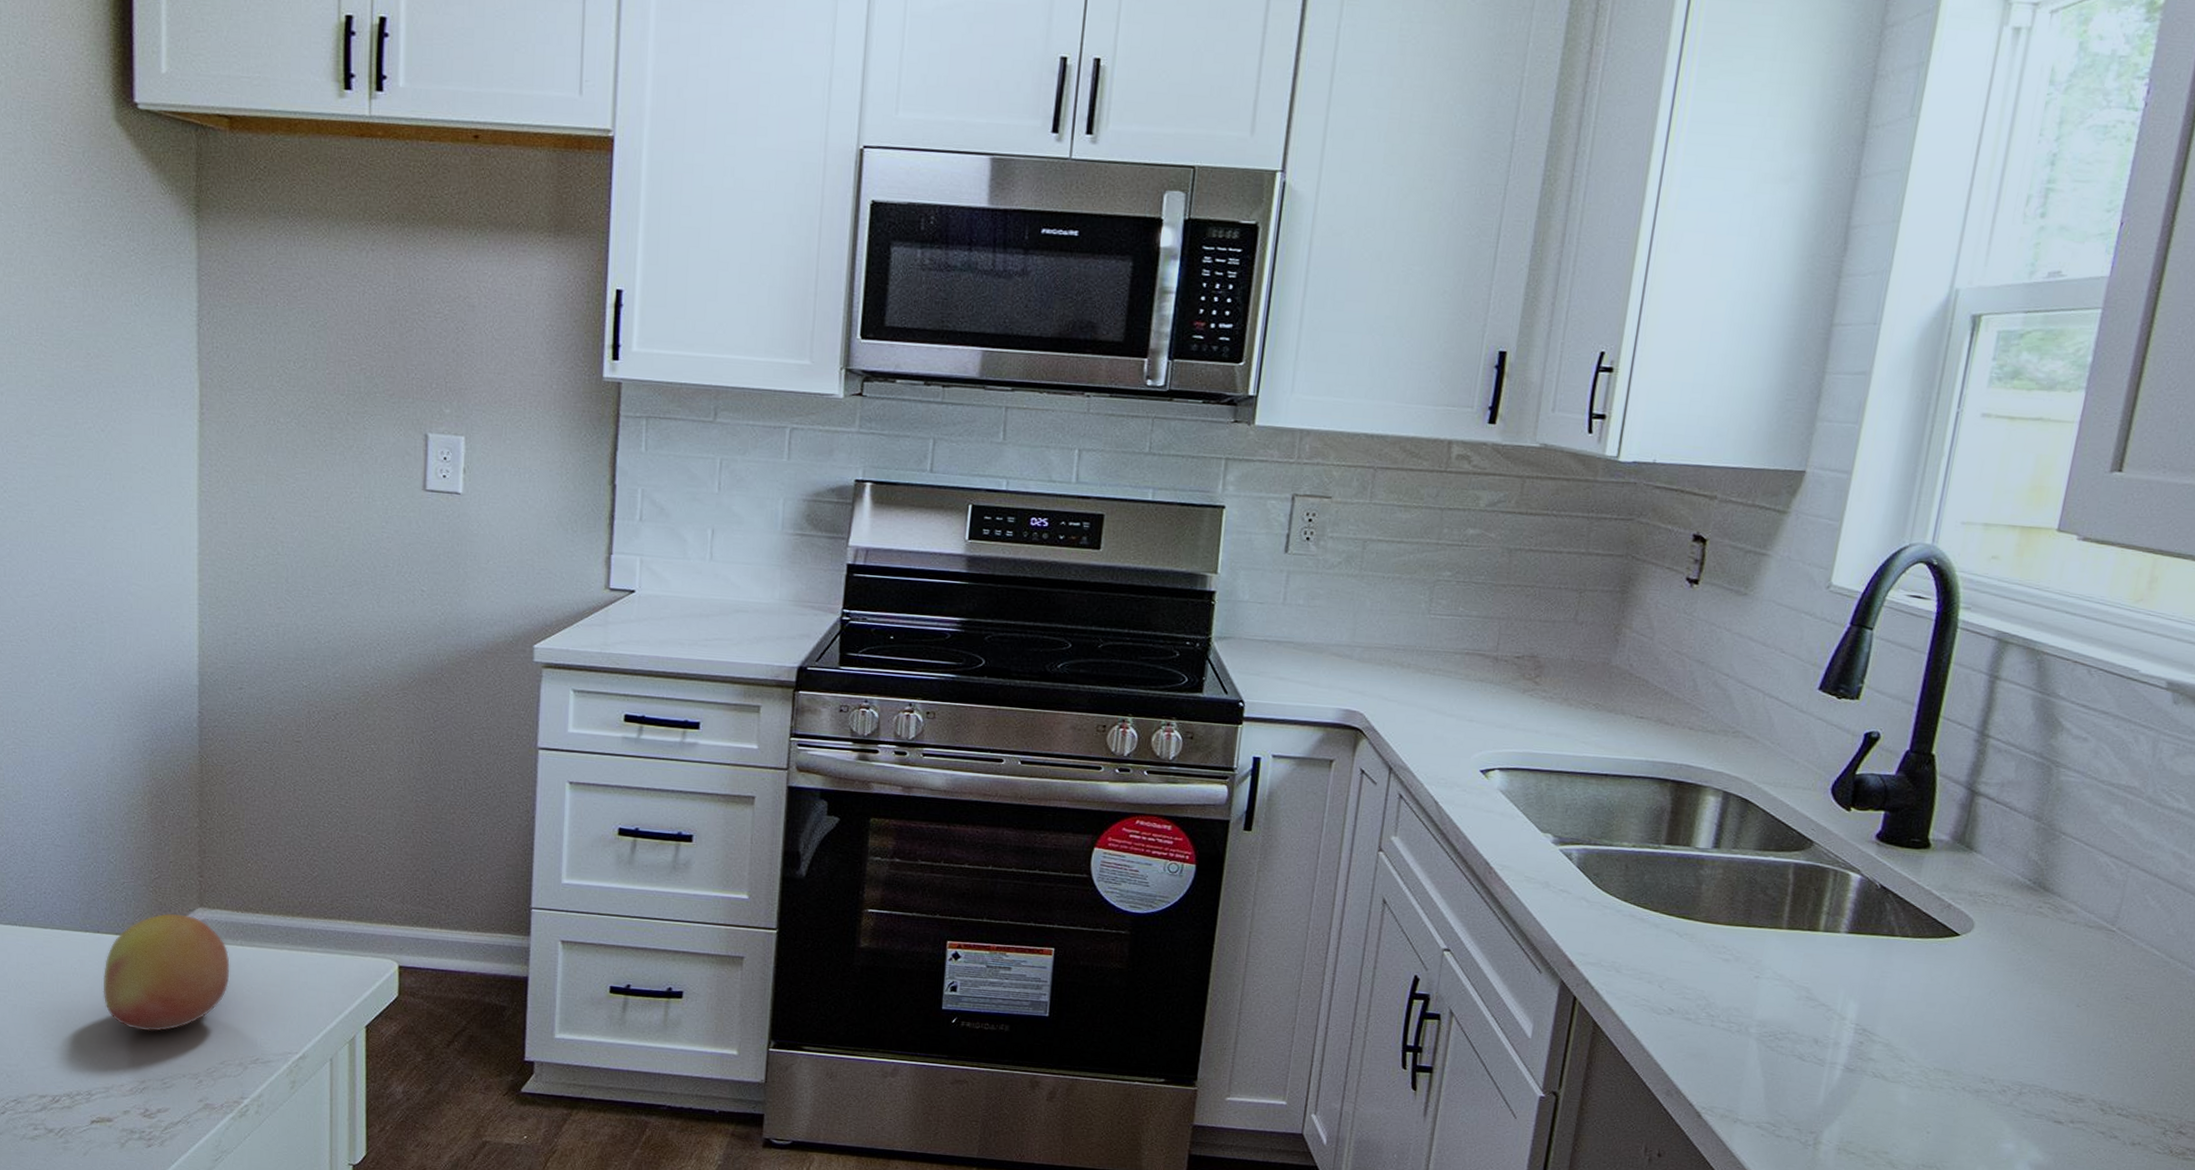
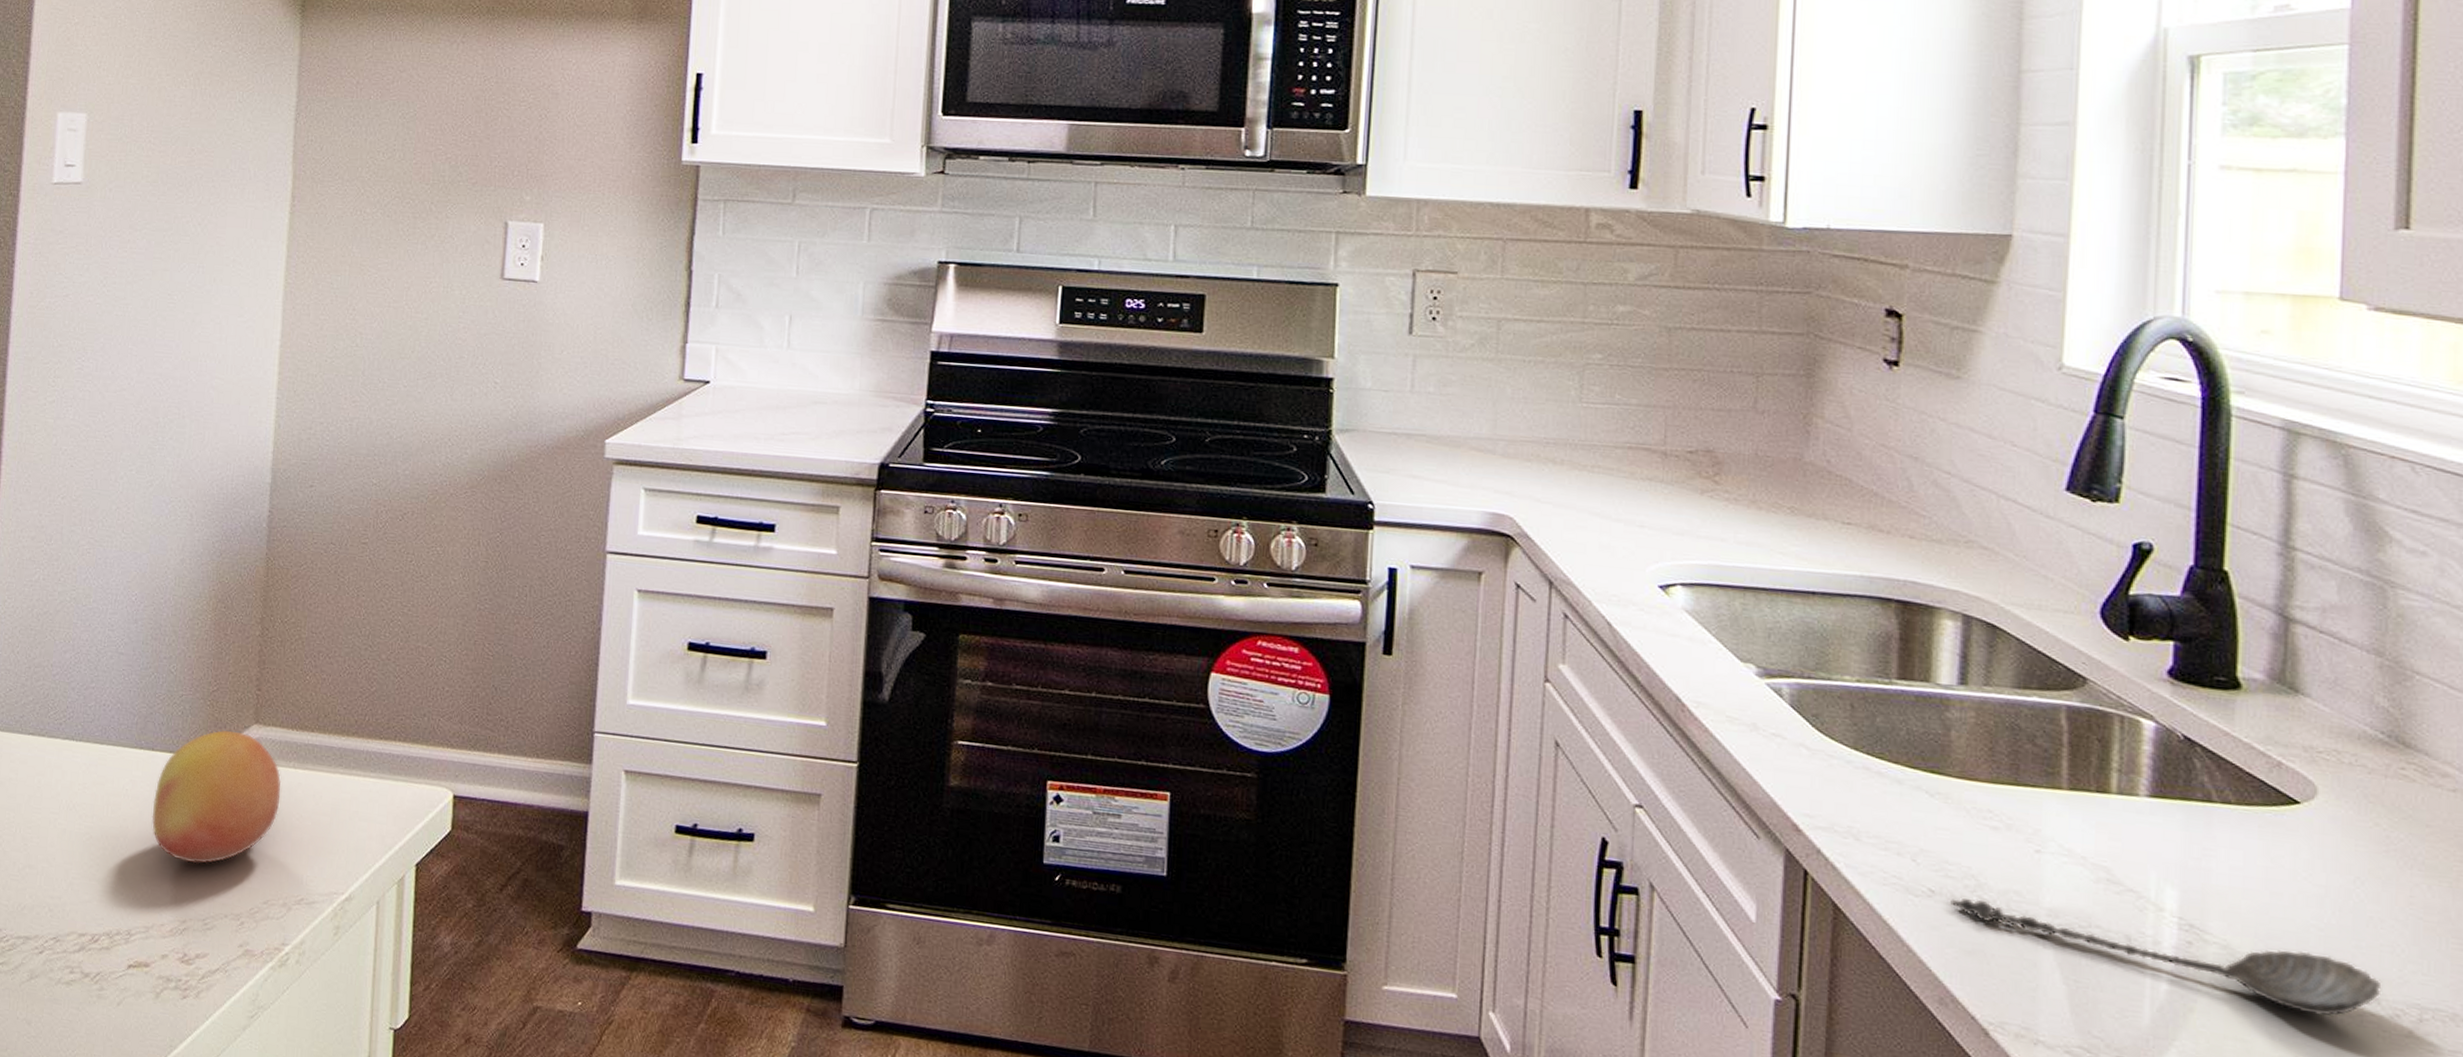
spoon: none [1684,1015,1996,1093] -> present [1950,898,2382,1016]

